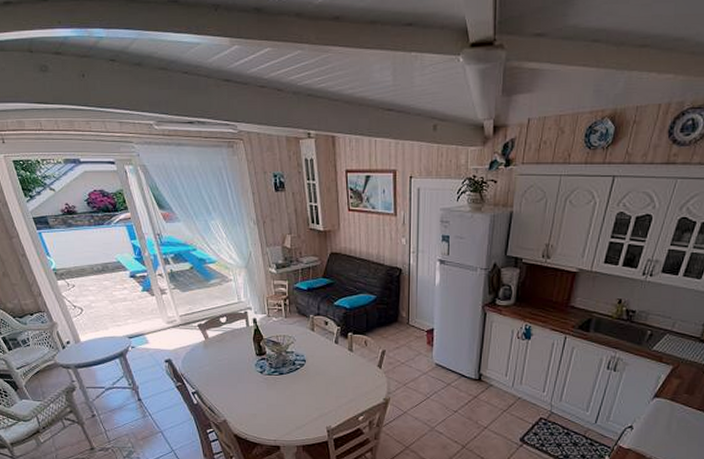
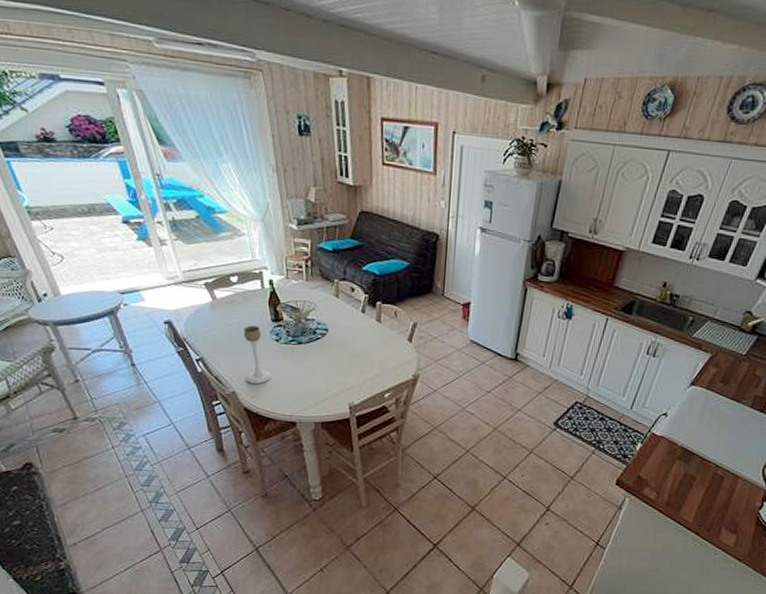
candle holder: none [233,360,258,412] -> present [244,325,272,384]

